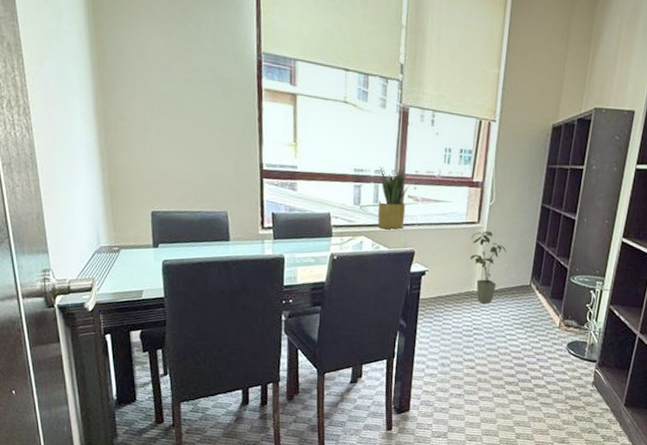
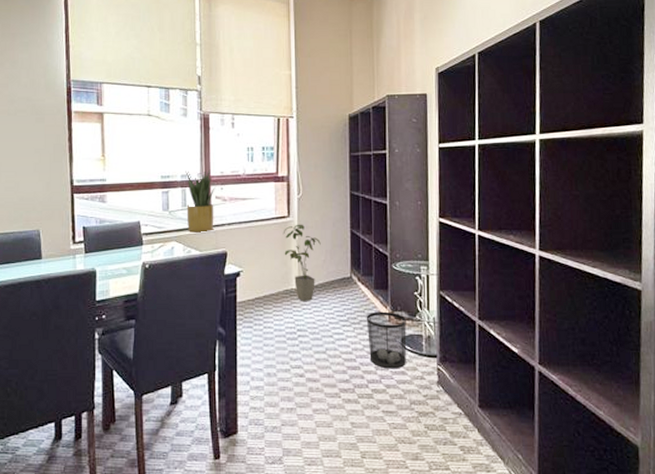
waste bin: none [536,318,575,369] -> present [366,311,407,369]

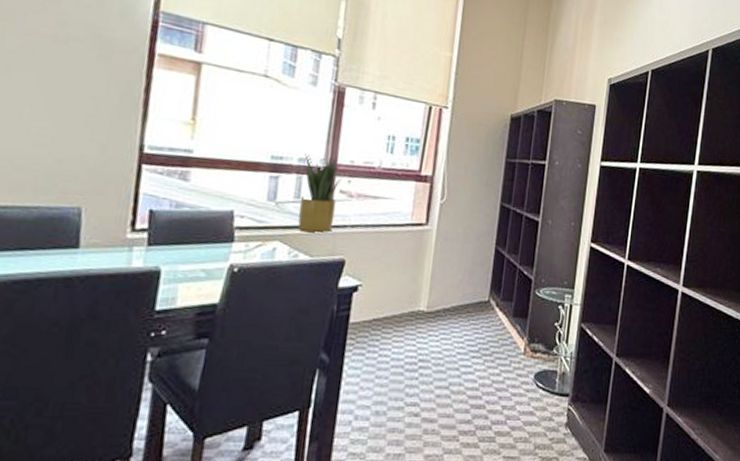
house plant: present [283,224,321,301] -> none [415,234,460,326]
waste bin: present [366,311,407,369] -> none [497,342,542,409]

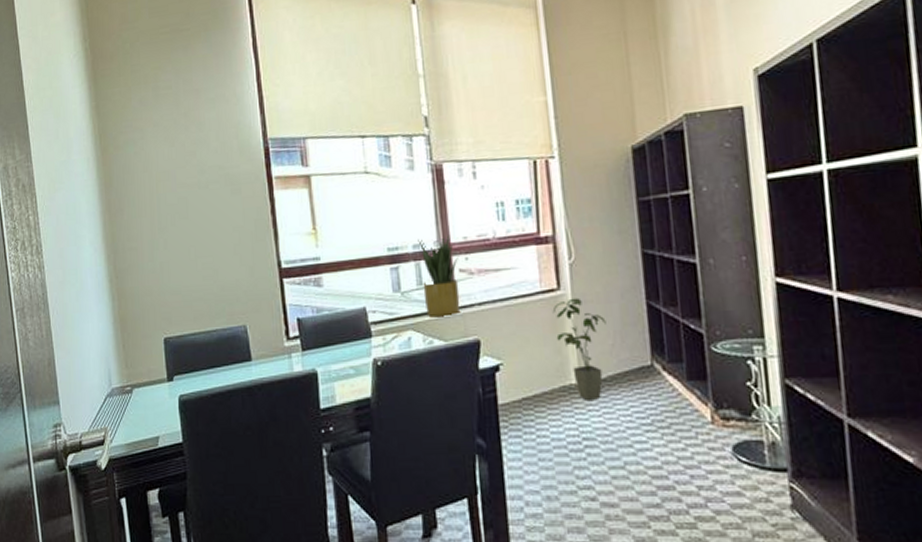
house plant: none [415,234,460,326] -> present [552,297,606,400]

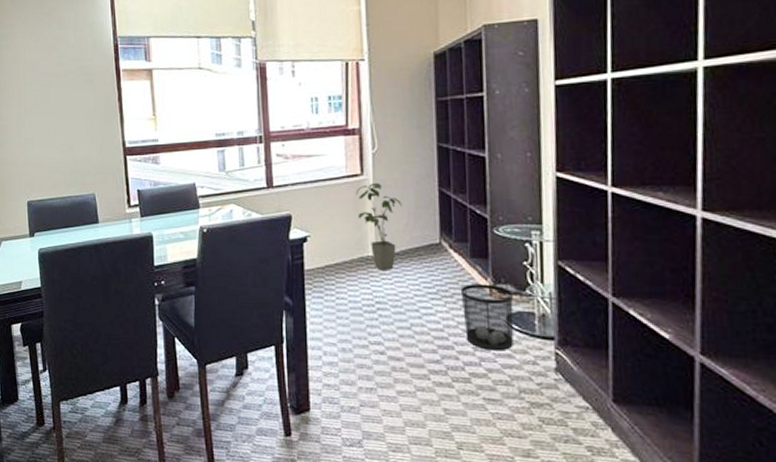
planter: present [418,235,460,318] -> none [242,124,276,194]
waste bin: none [678,410,742,489] -> present [460,283,514,351]

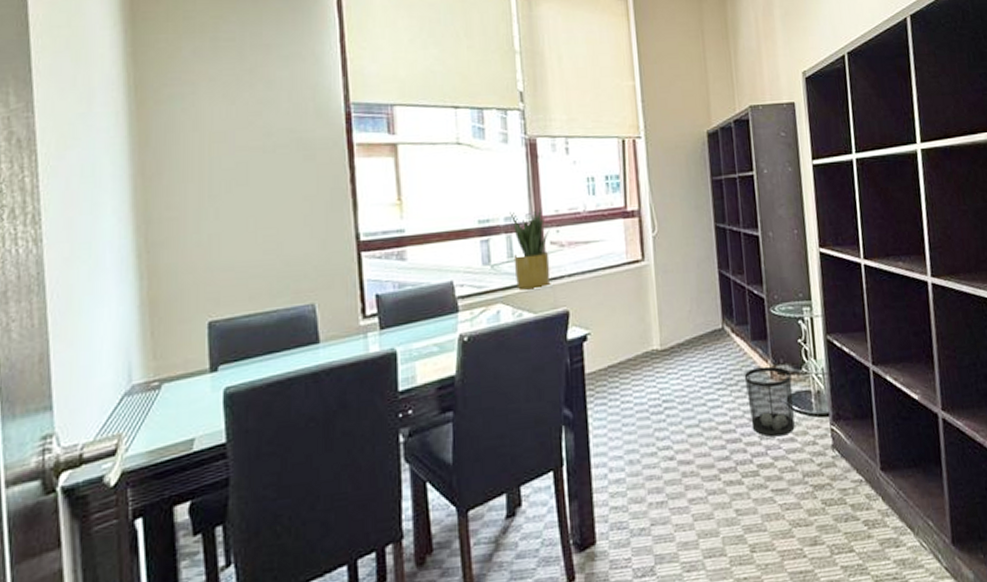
planter: none [242,124,276,194] -> present [510,208,551,290]
house plant: present [355,182,402,270] -> none [637,268,684,364]

